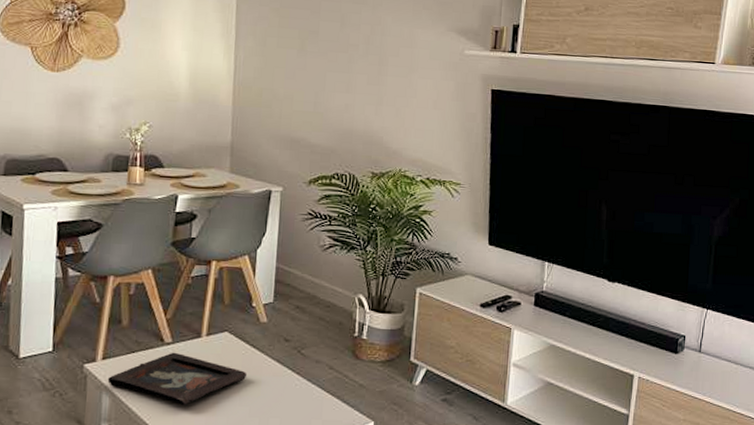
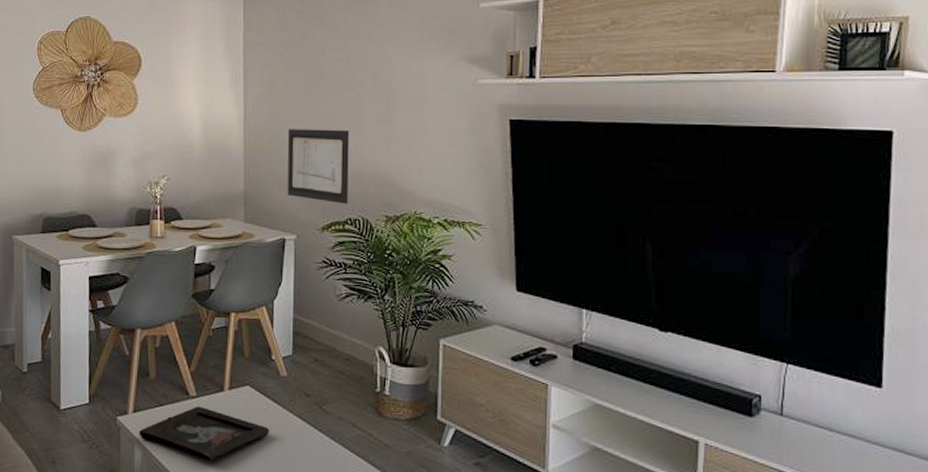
wall art: none [275,84,341,160] -> present [287,129,349,204]

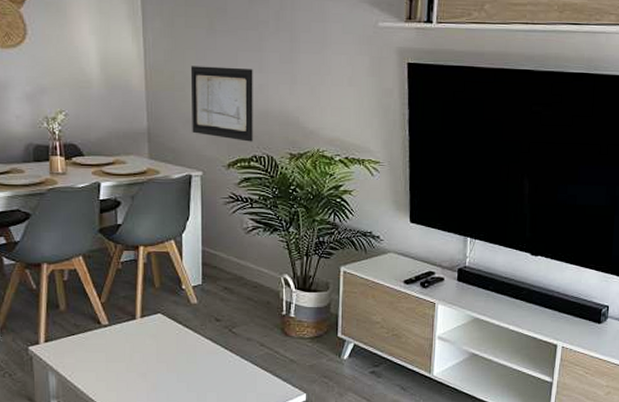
decorative tray: present [139,406,270,461] -> none [52,333,183,382]

